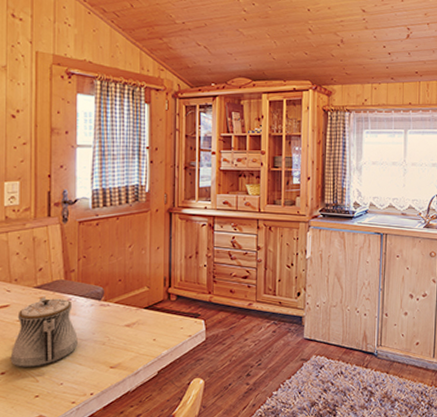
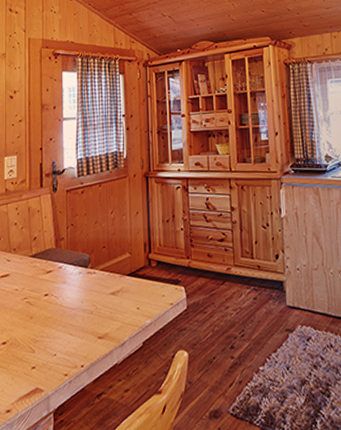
teapot: present [10,296,78,368] -> none [10,265,68,338]

